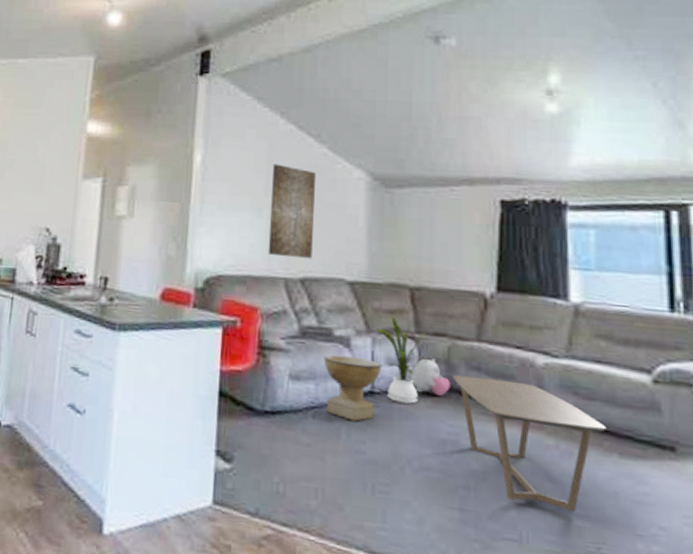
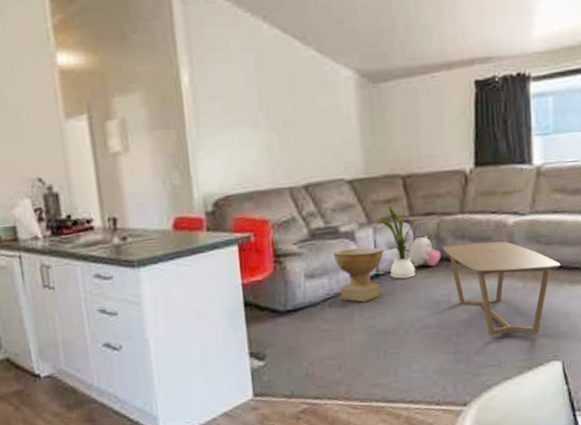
wall art: present [268,164,317,259] -> none [262,73,312,167]

